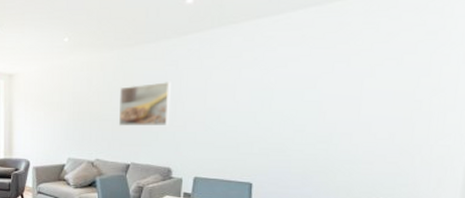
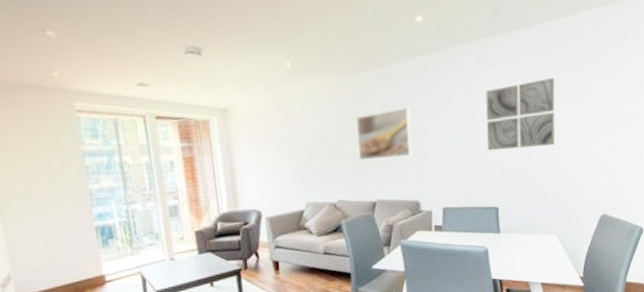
wall art: none [246,59,331,129] -> present [486,77,555,151]

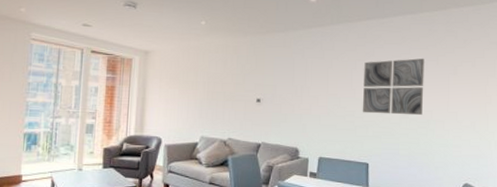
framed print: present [356,108,412,161] -> none [251,68,298,108]

